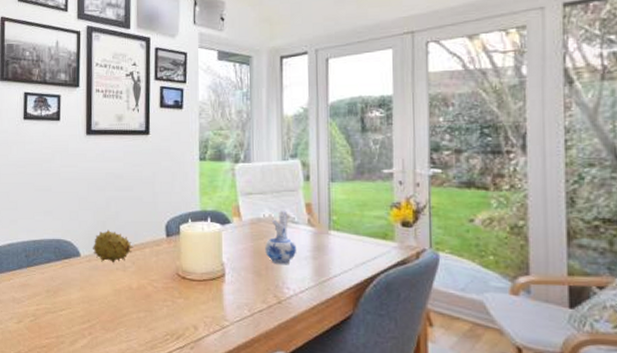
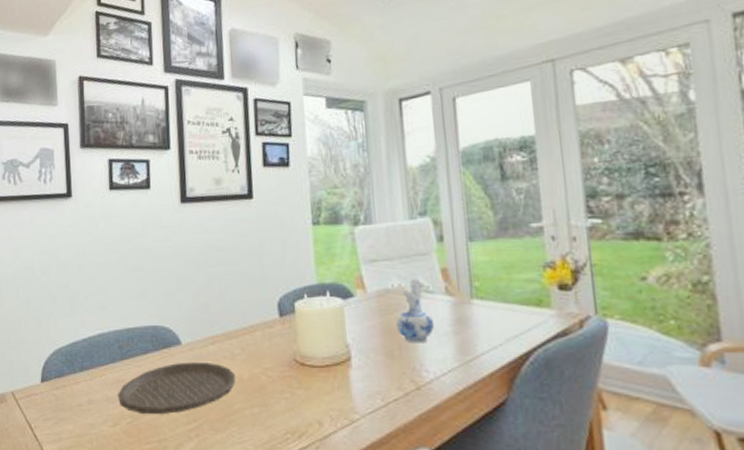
plate: none [23,271,126,315] -> present [118,361,236,415]
fruit: present [93,229,133,263] -> none [195,311,242,351]

